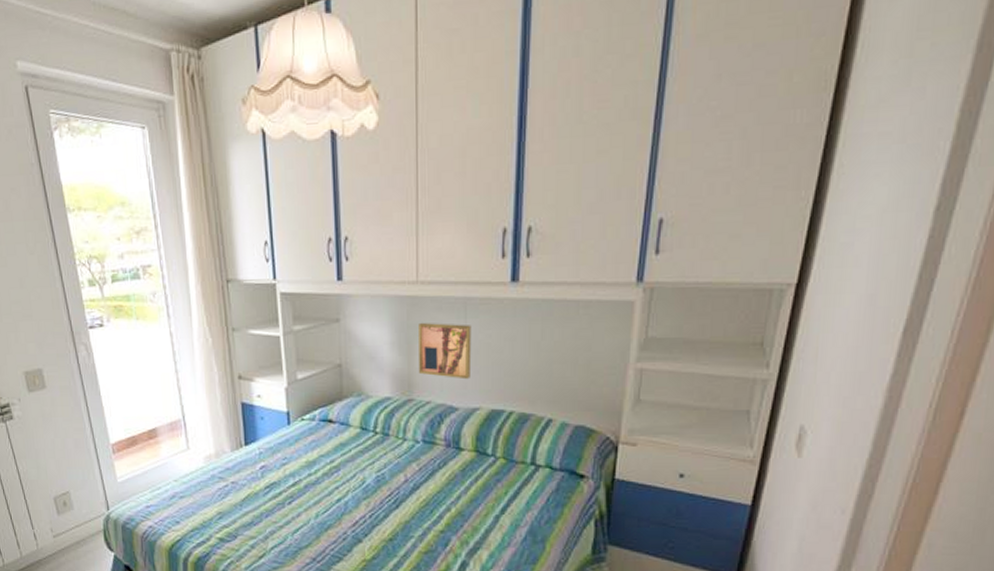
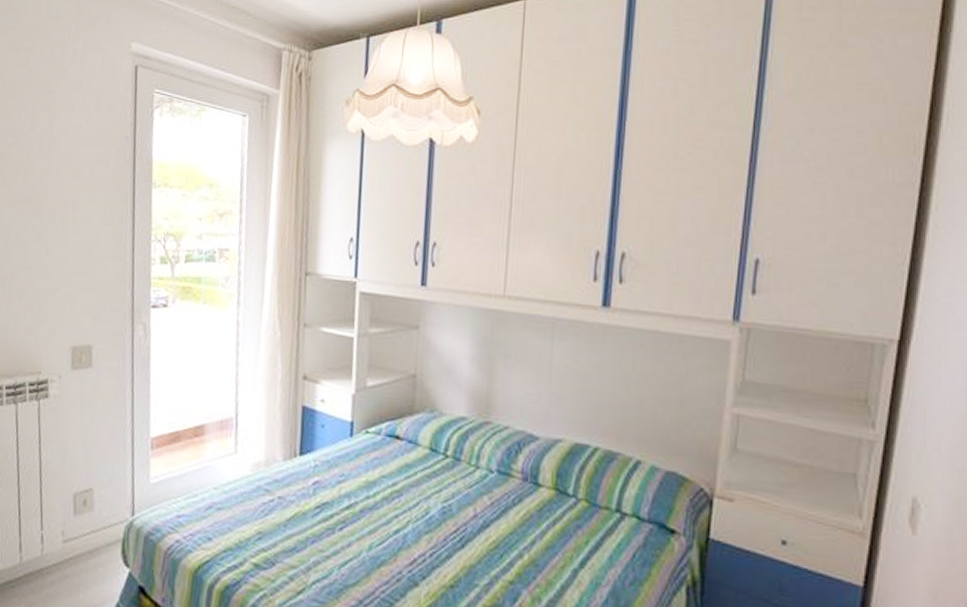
wall art: present [419,322,472,380] -> none [499,338,558,407]

